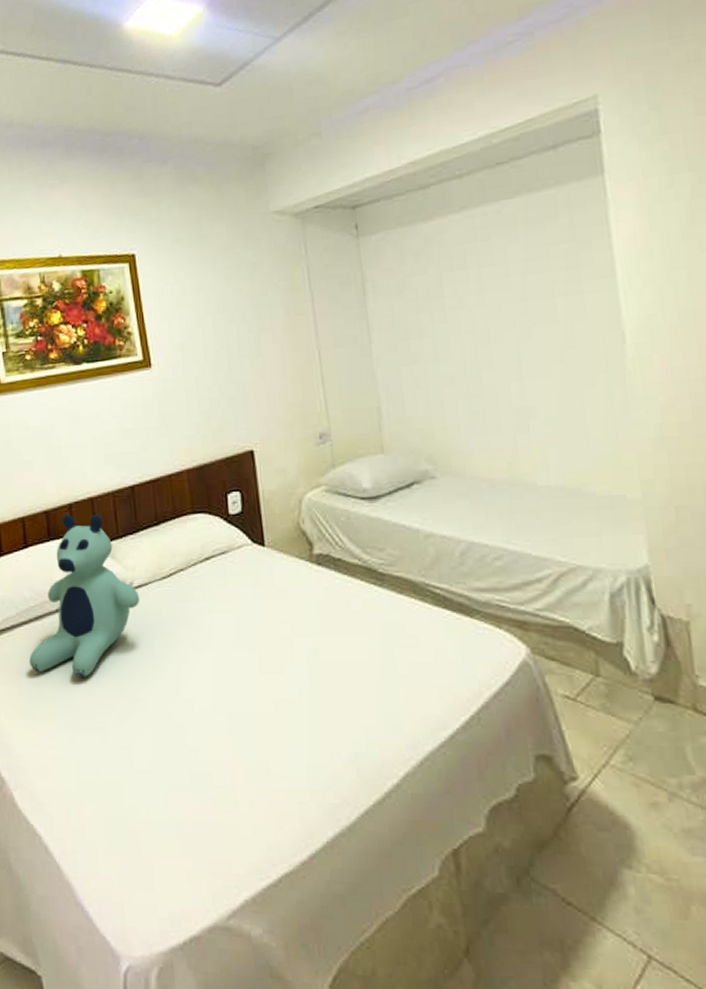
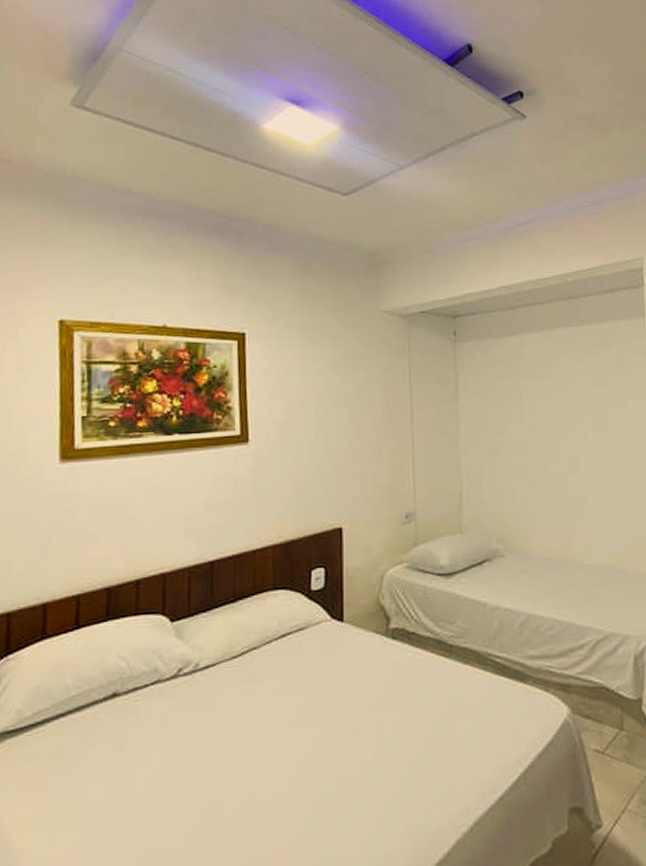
bear: present [29,513,140,677] -> none [60,590,205,774]

